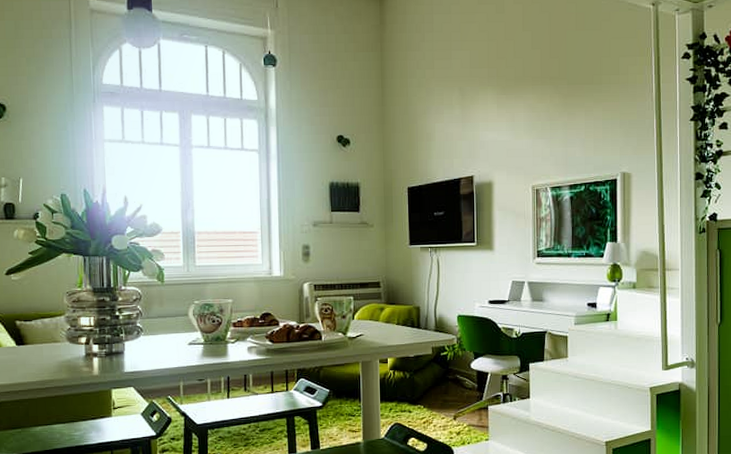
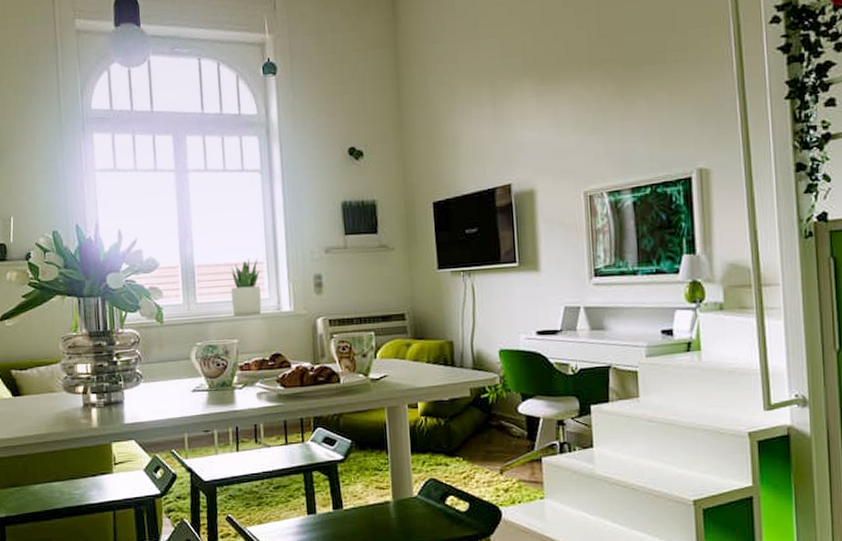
planter: none [227,228,255,279] -> present [230,258,262,317]

